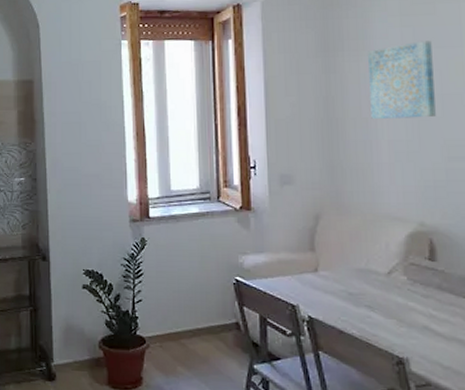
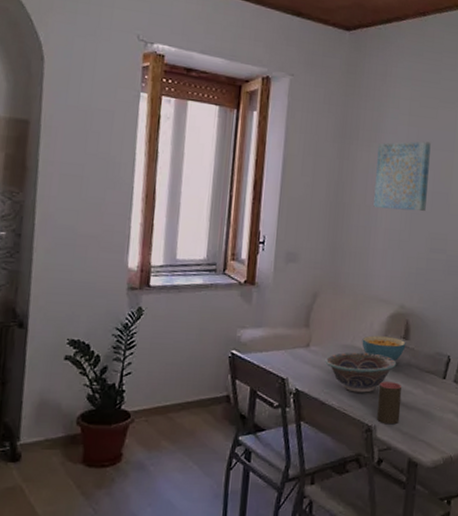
decorative bowl: none [338,276,425,321] -> present [325,352,397,393]
cereal bowl: none [378,257,433,285] -> present [362,335,406,361]
cup: none [405,308,438,358] -> present [376,381,401,425]

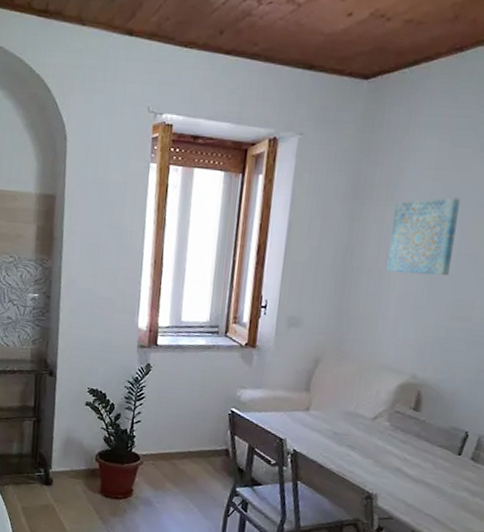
decorative bowl: present [325,352,397,393] -> none [325,419,405,461]
cereal bowl: present [362,335,406,361] -> none [365,404,417,432]
cup: present [376,381,401,425] -> none [378,451,408,495]

